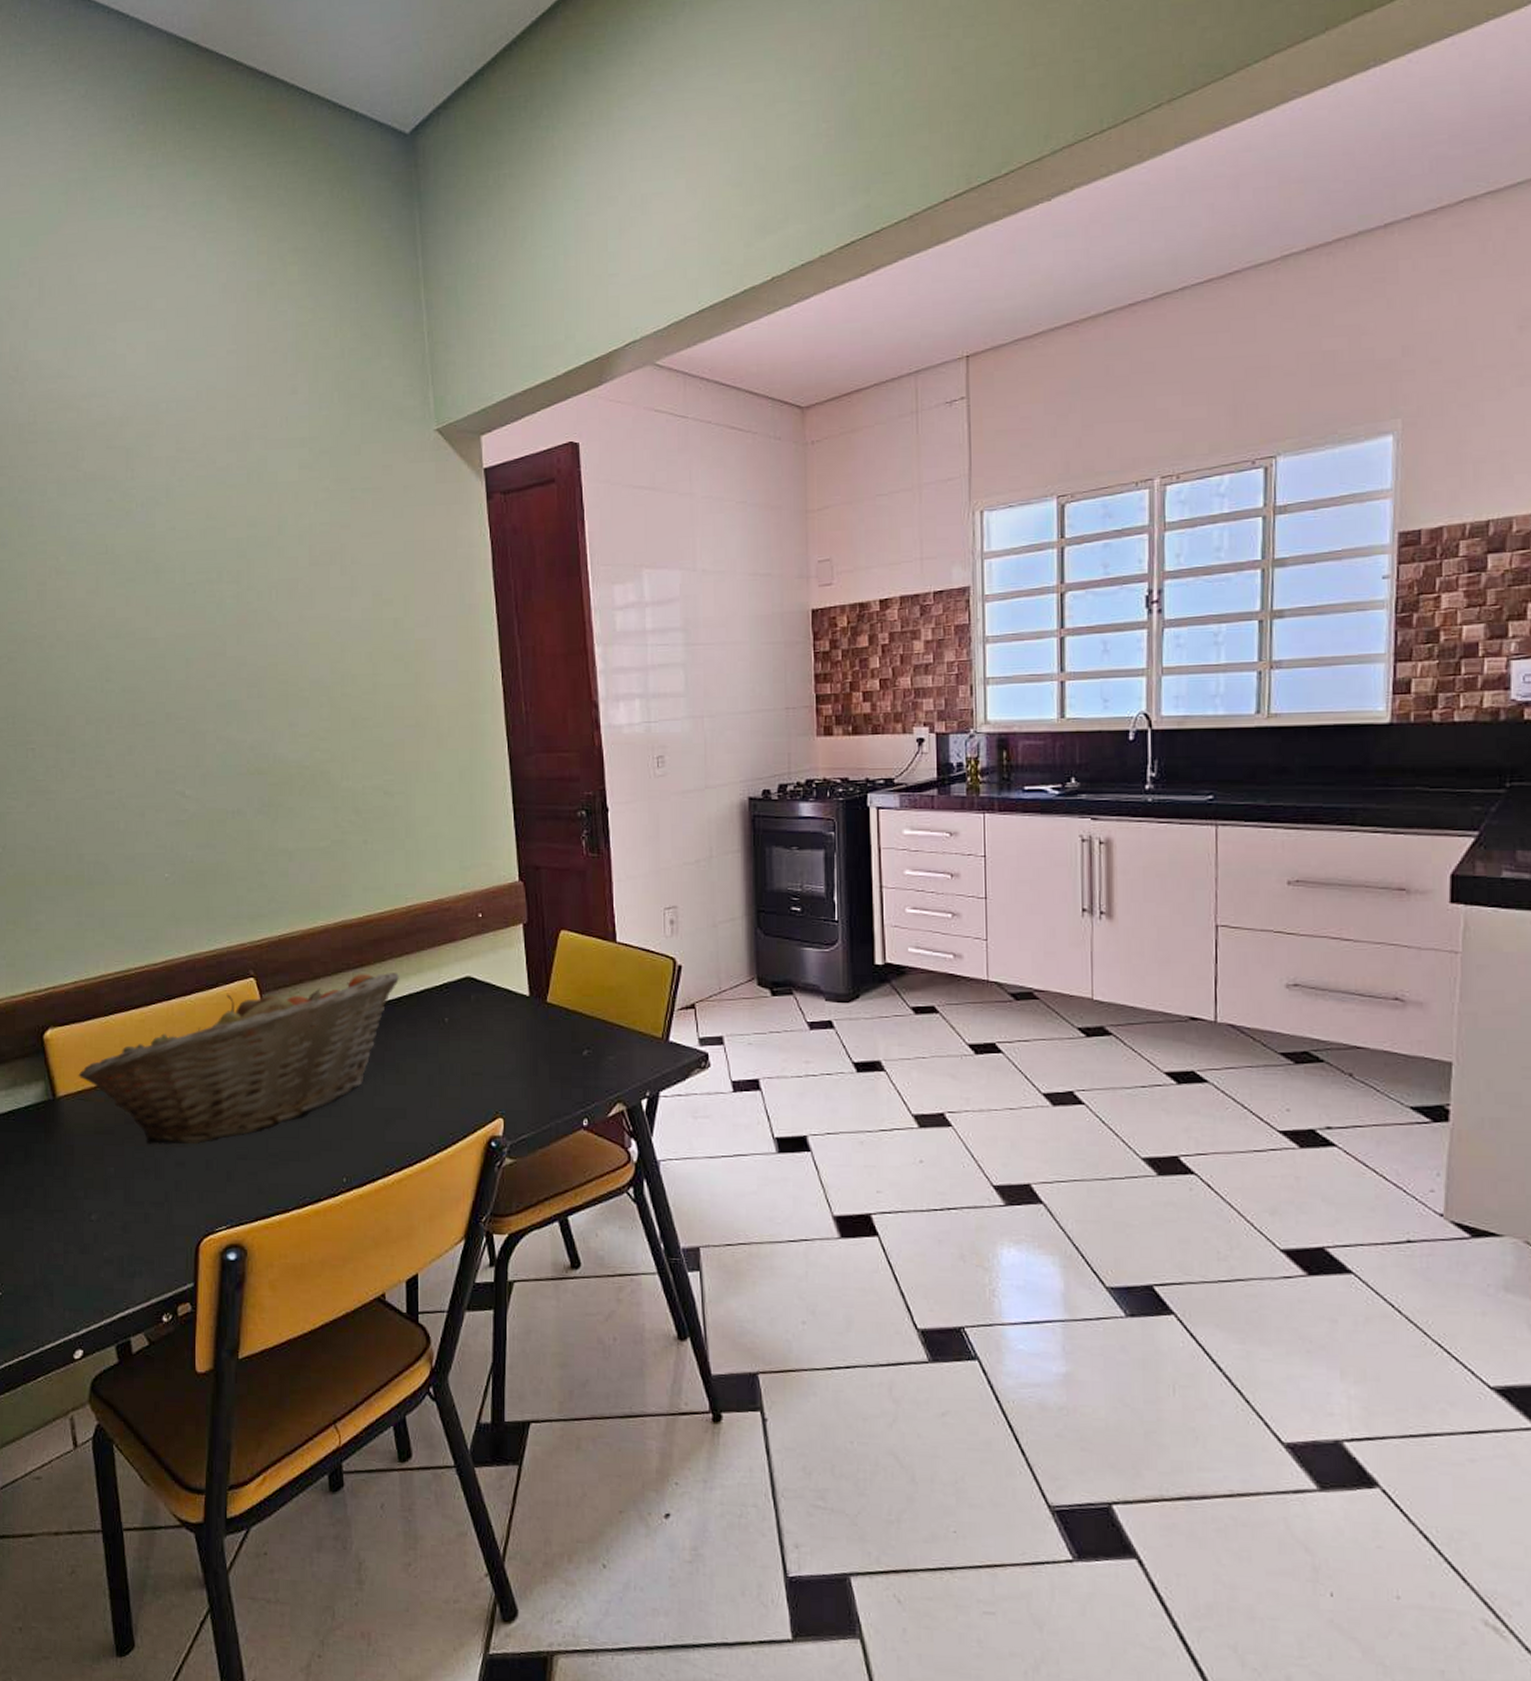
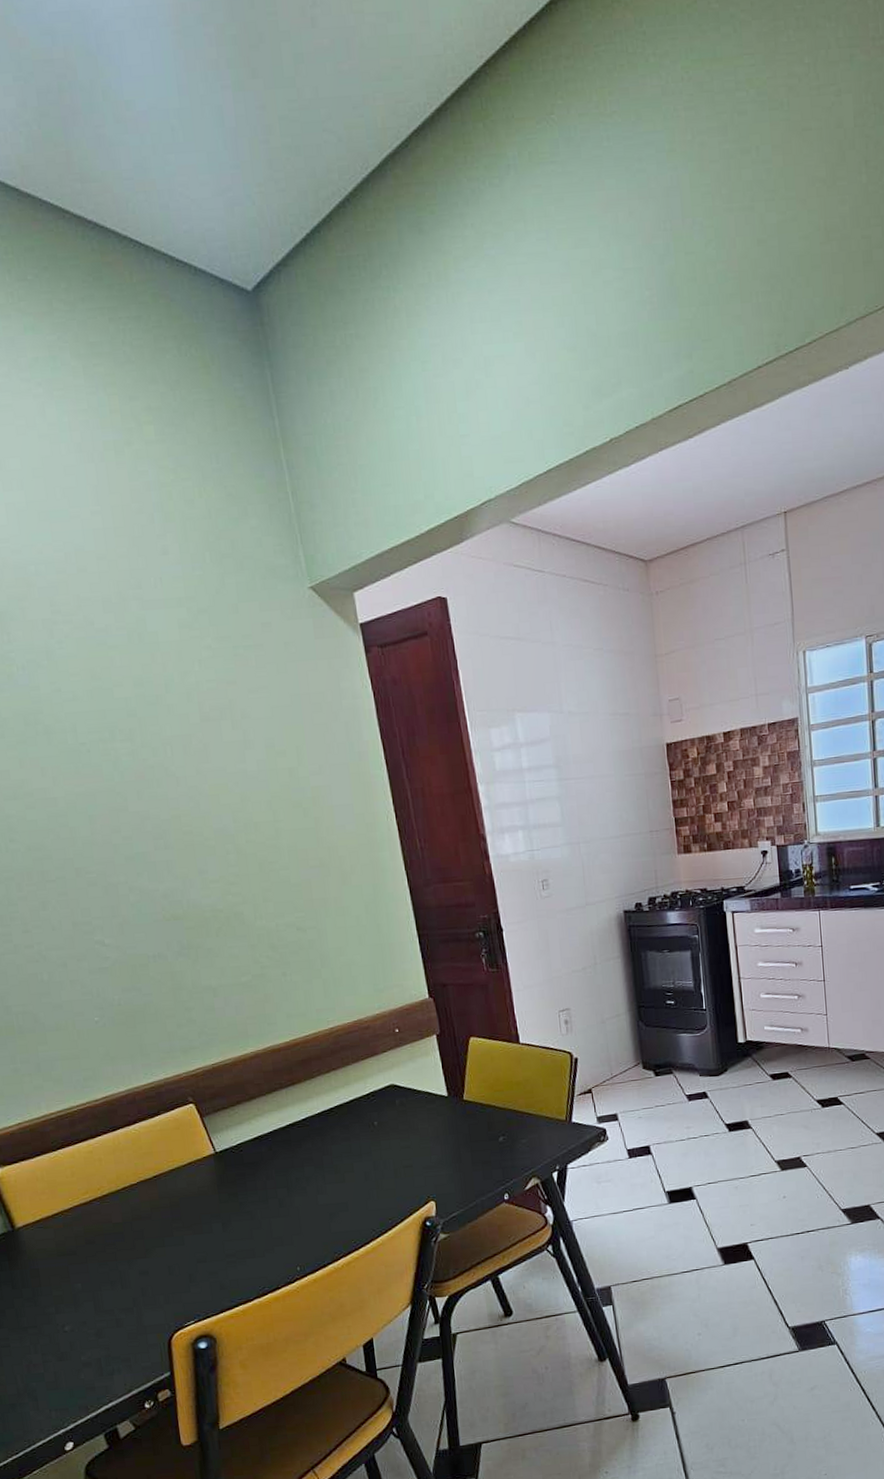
fruit basket: present [78,973,399,1145] -> none [34,1087,329,1260]

